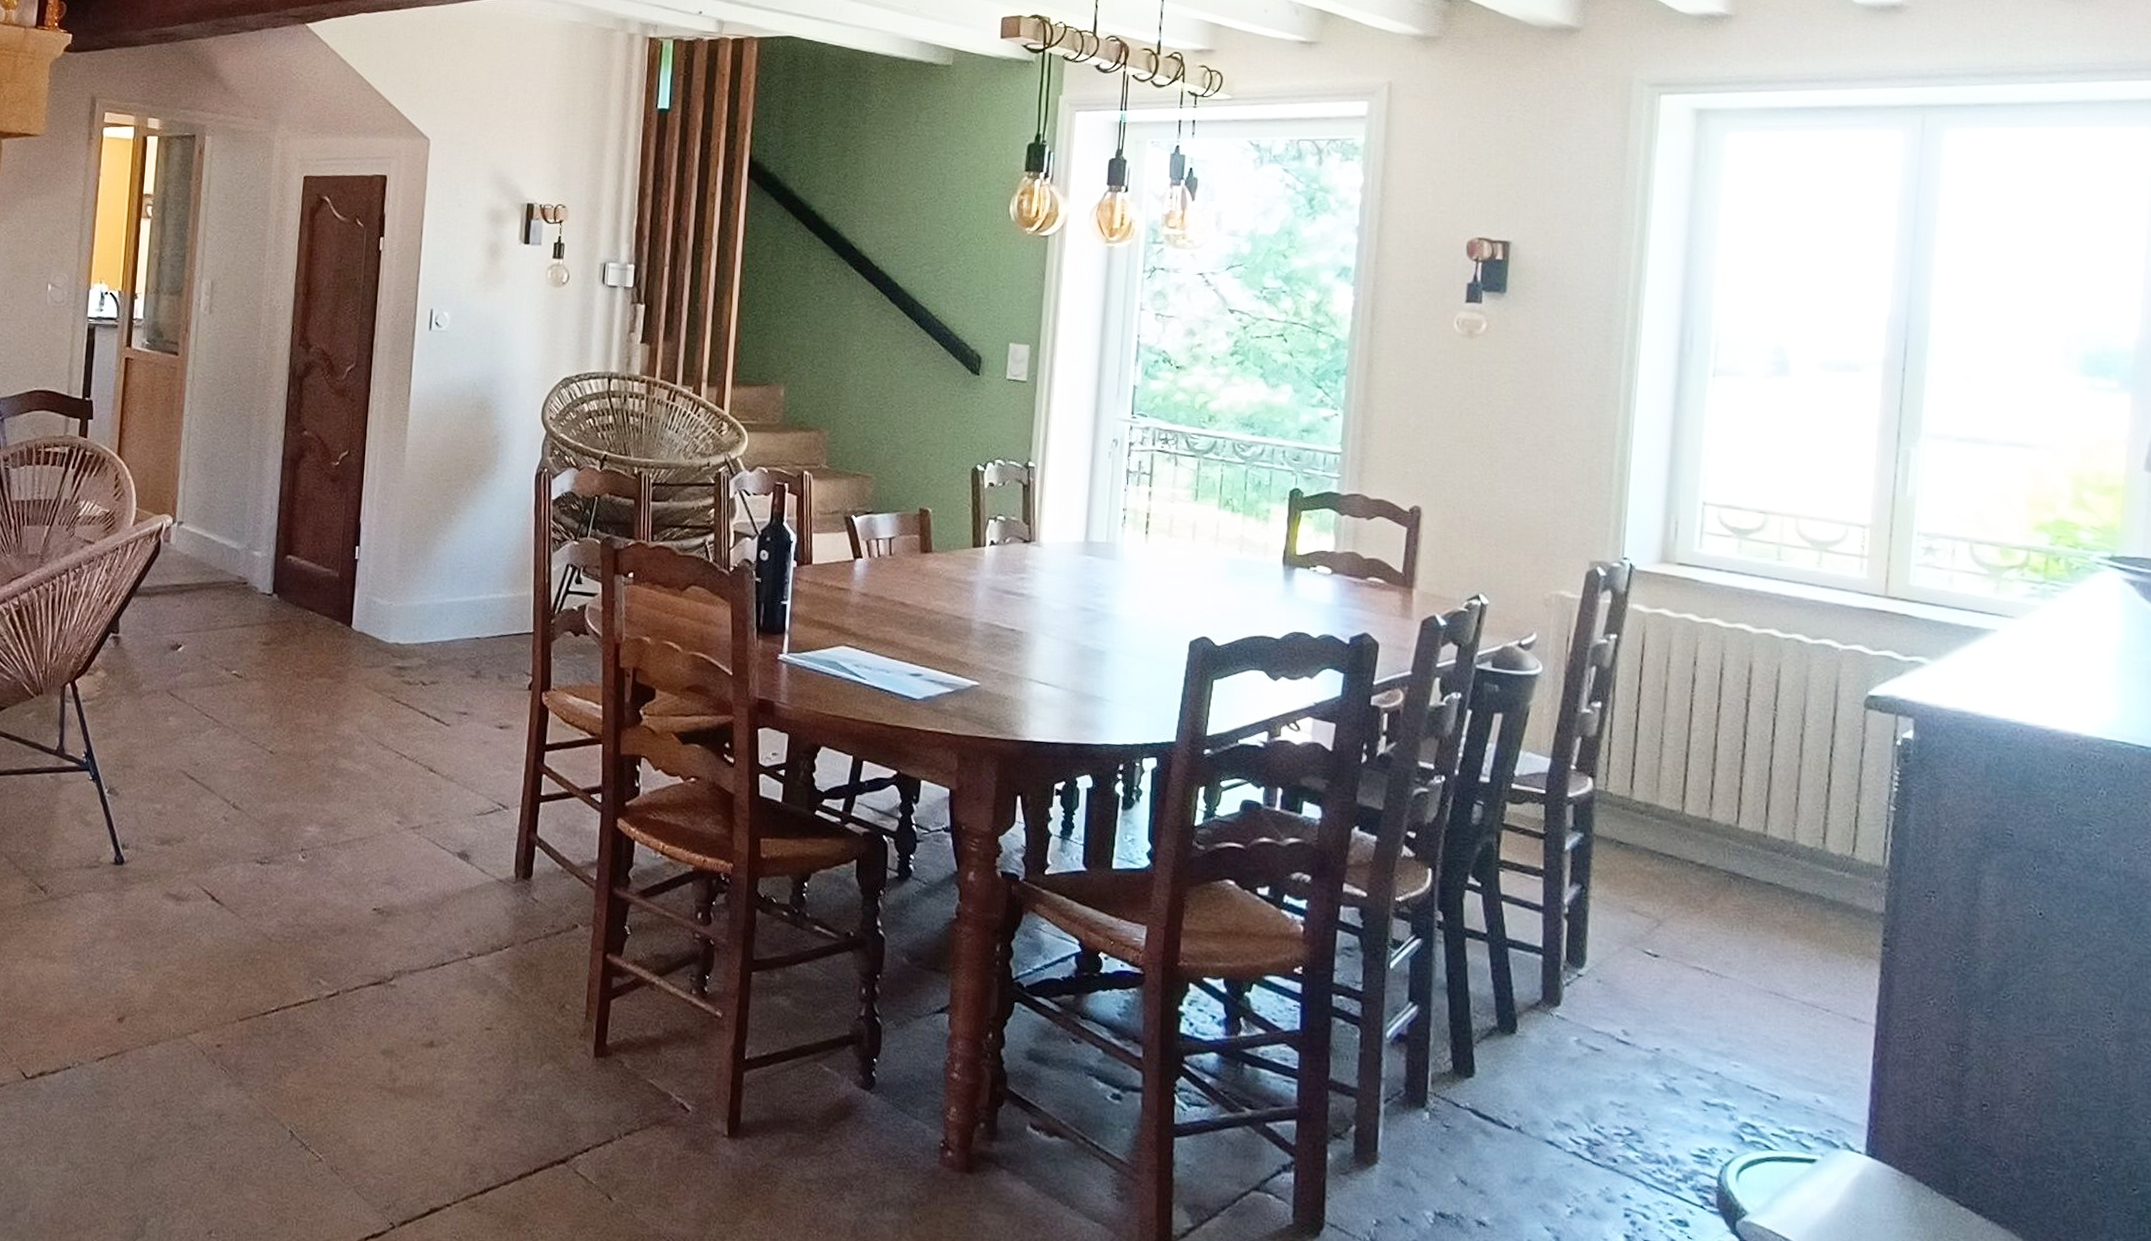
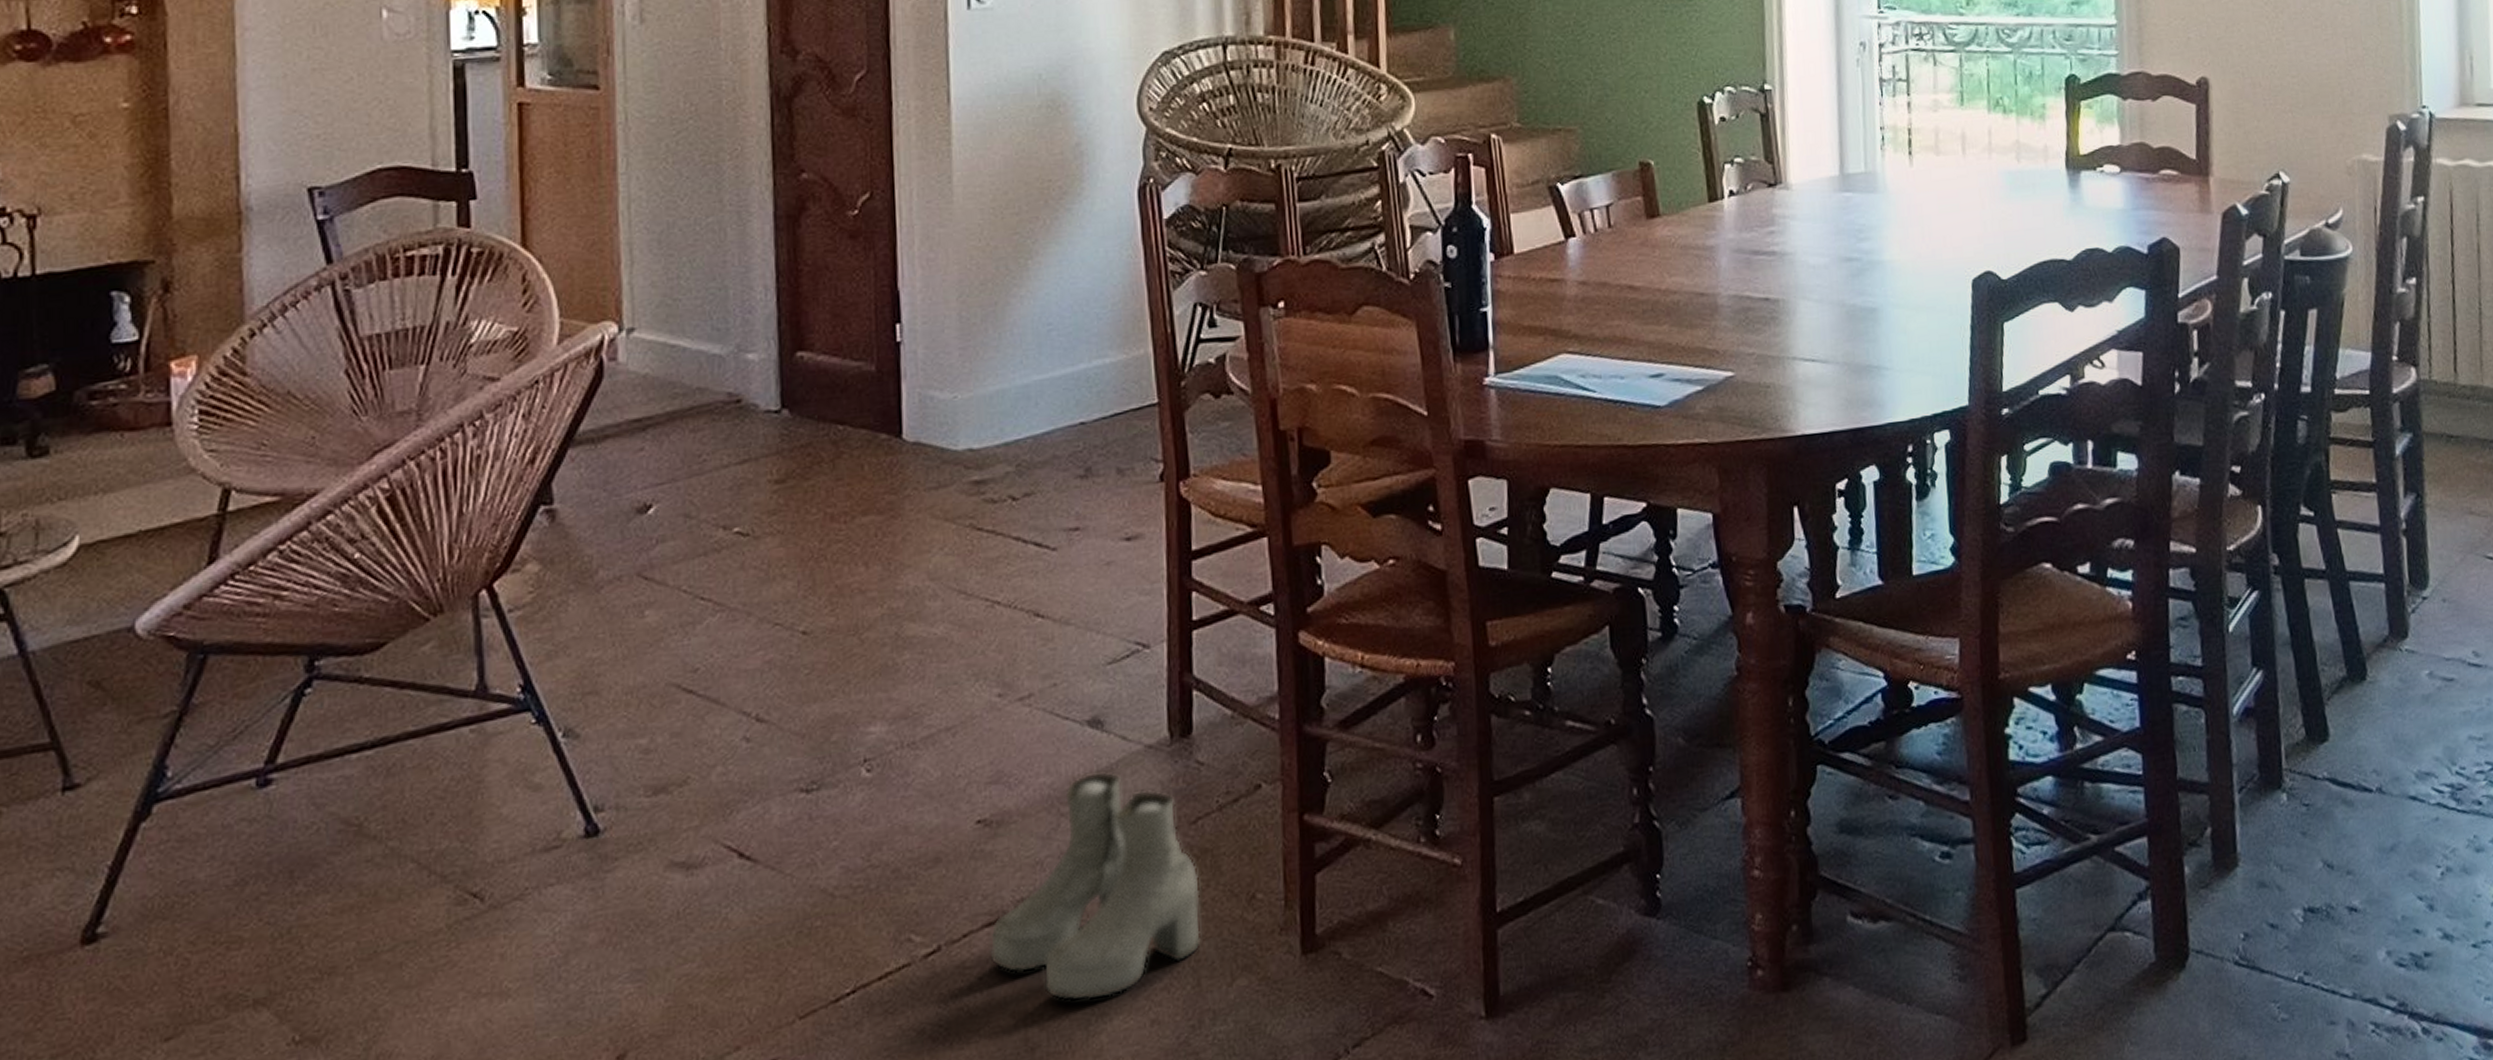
boots: none [372,890,525,1056] -> present [989,771,1201,1002]

